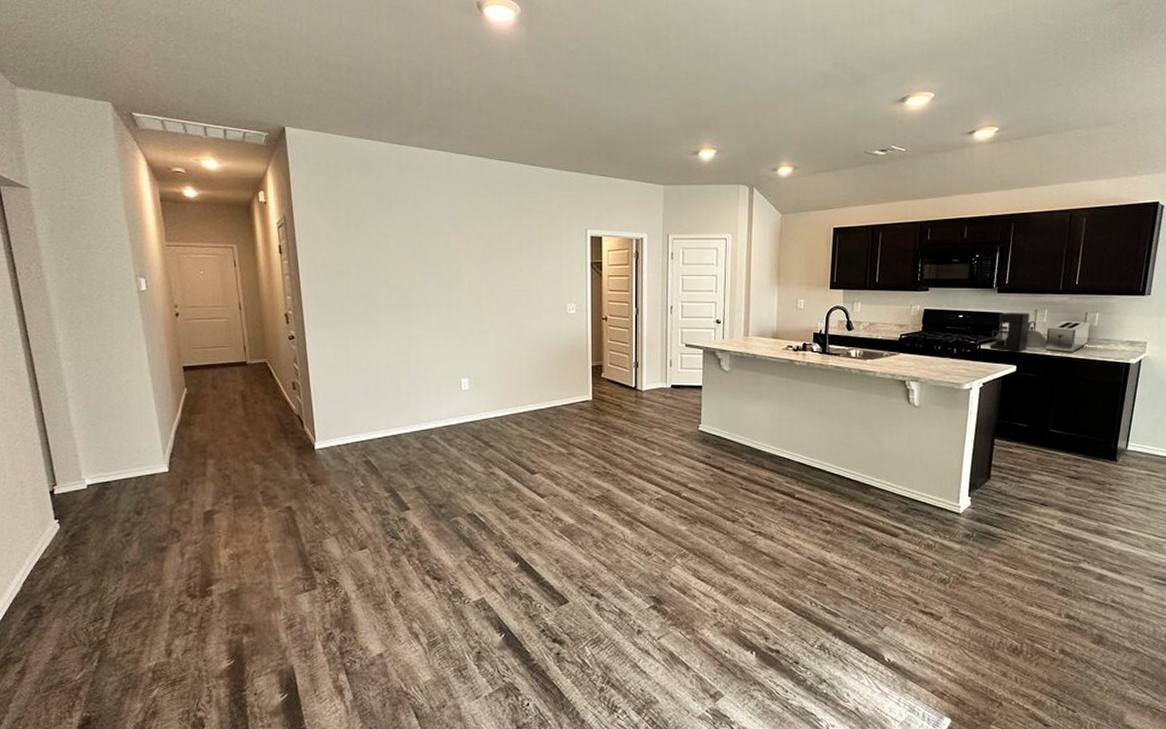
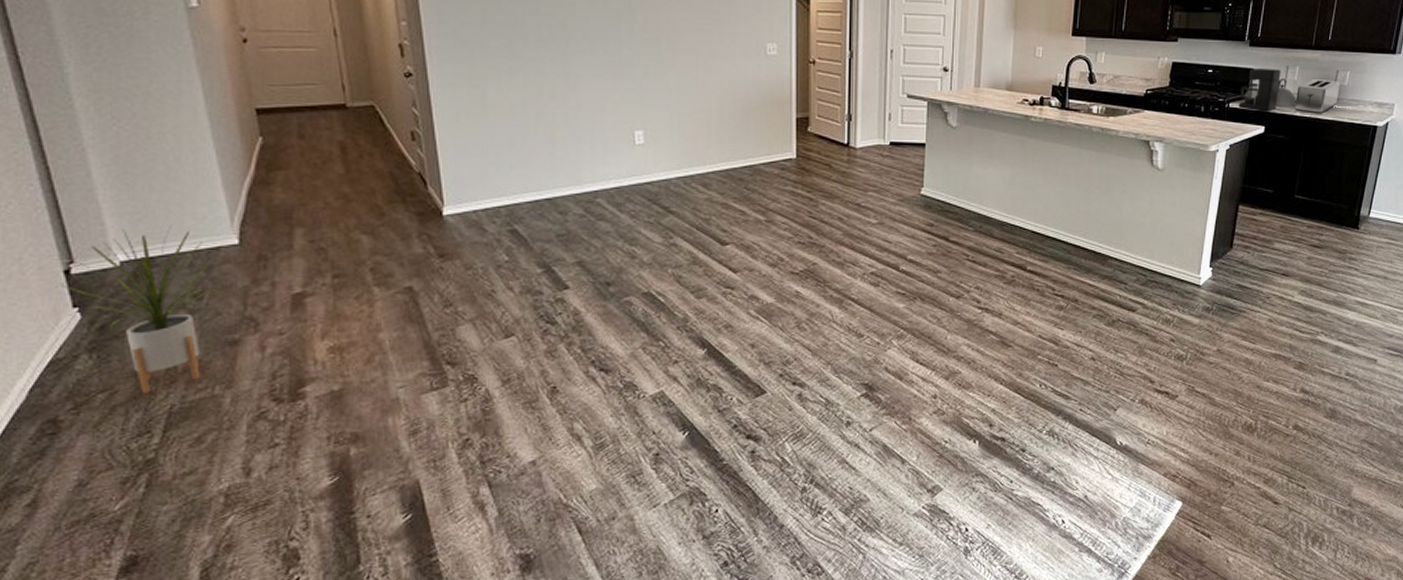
house plant: none [47,458,157,588] -> present [60,227,223,394]

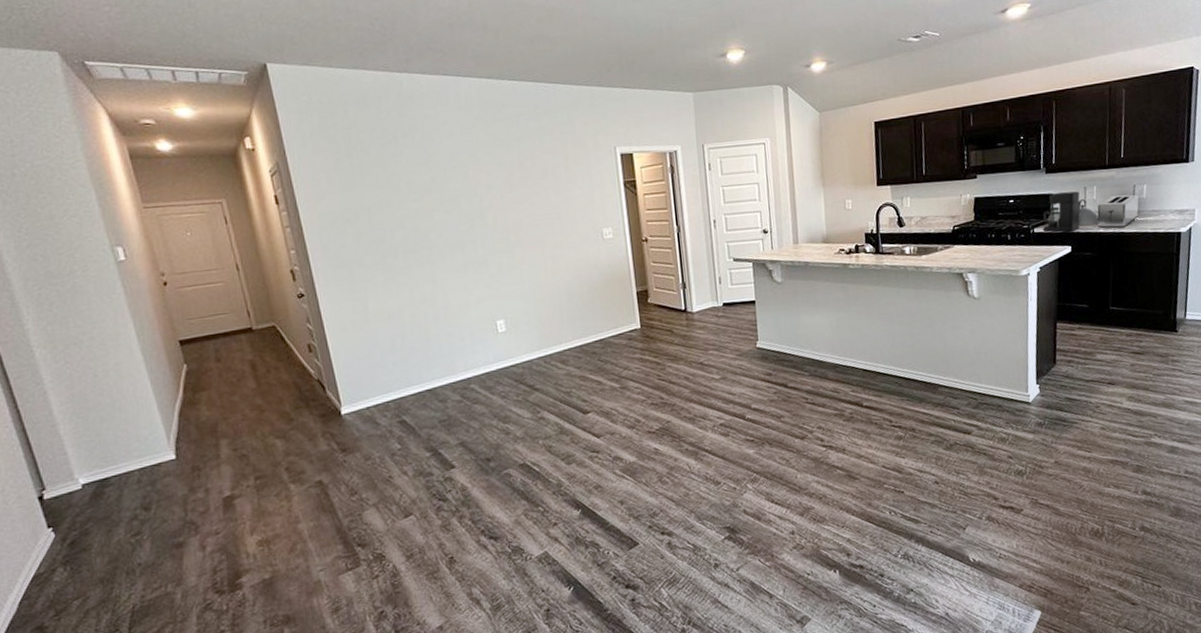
house plant: present [60,227,223,394] -> none [36,450,167,597]

